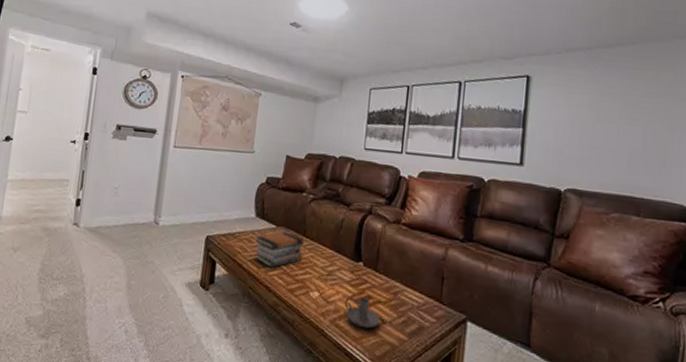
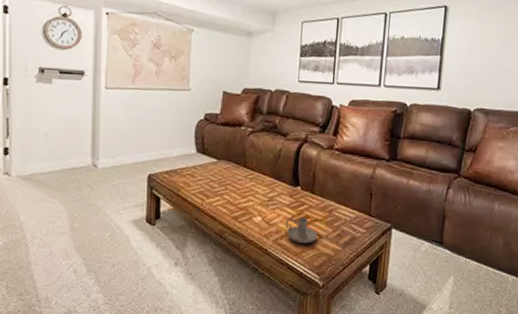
book stack: present [255,231,304,268] -> none [198,164,245,199]

